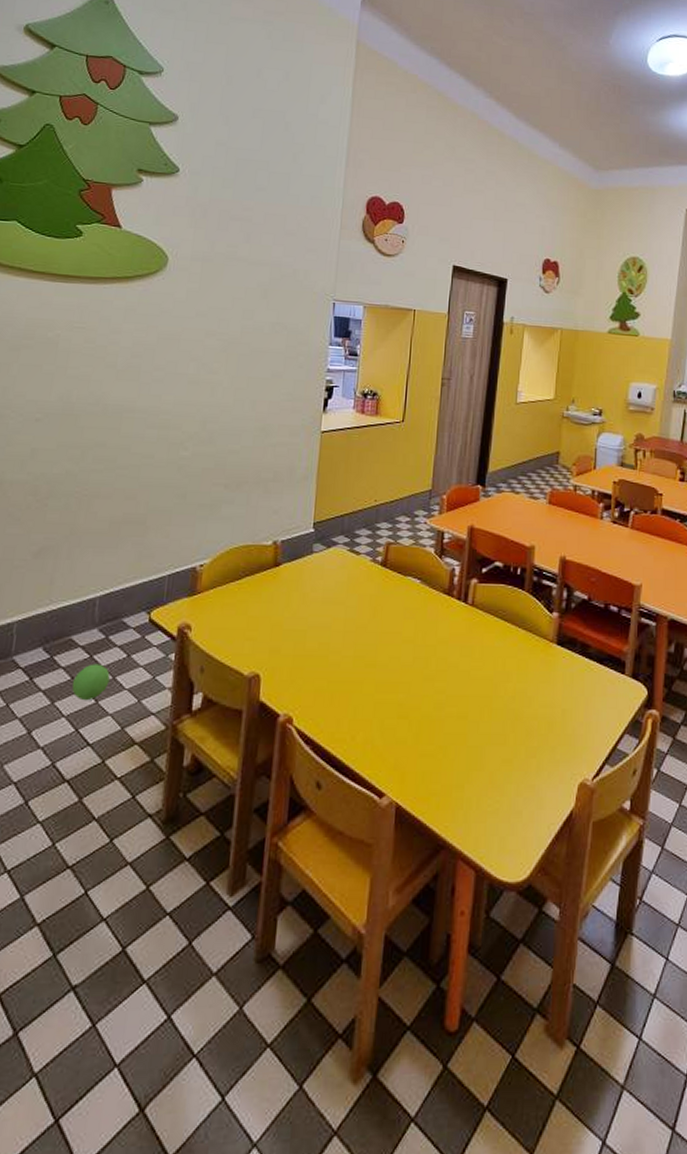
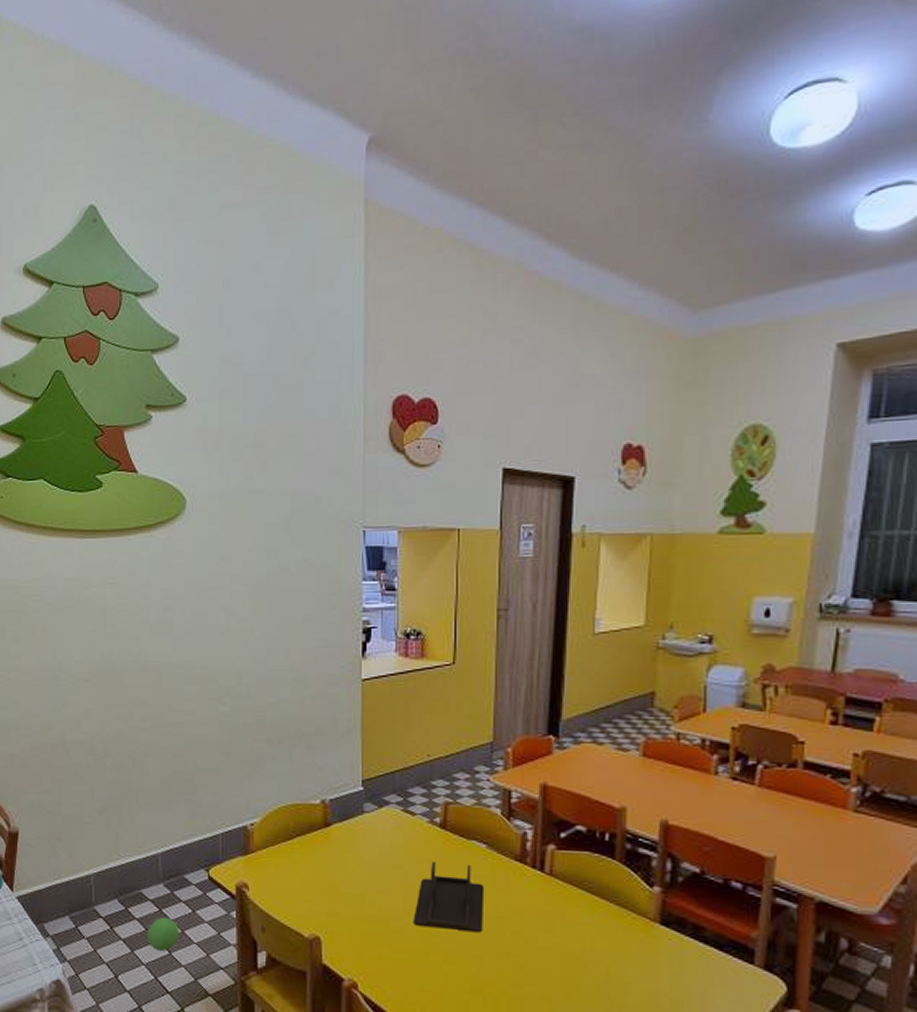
napkin holder: none [350,597,415,661] -> present [413,862,483,933]

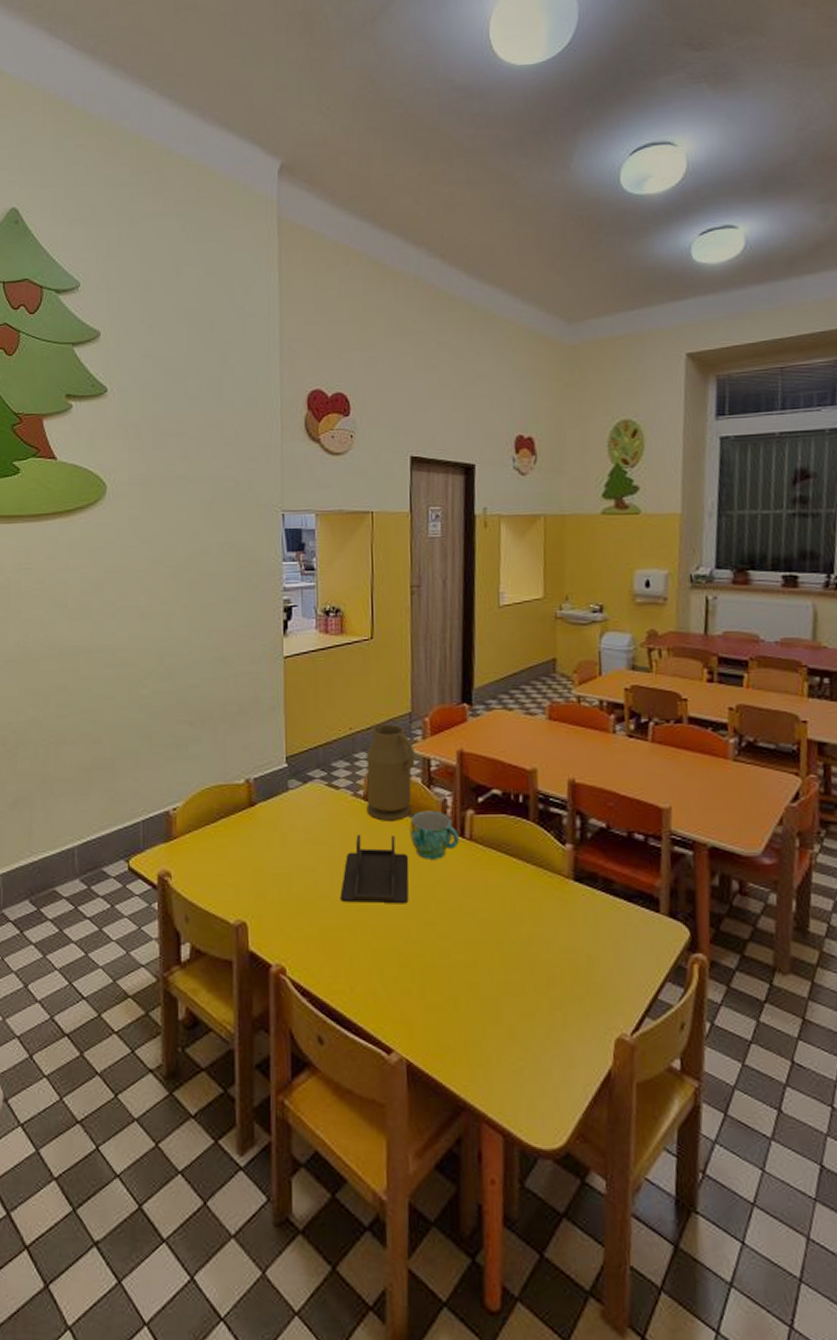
ball: present [146,917,179,952] -> none [60,915,96,954]
water jug: none [443,752,495,851] -> present [367,724,415,821]
cup: none [486,842,538,892] -> present [409,810,459,860]

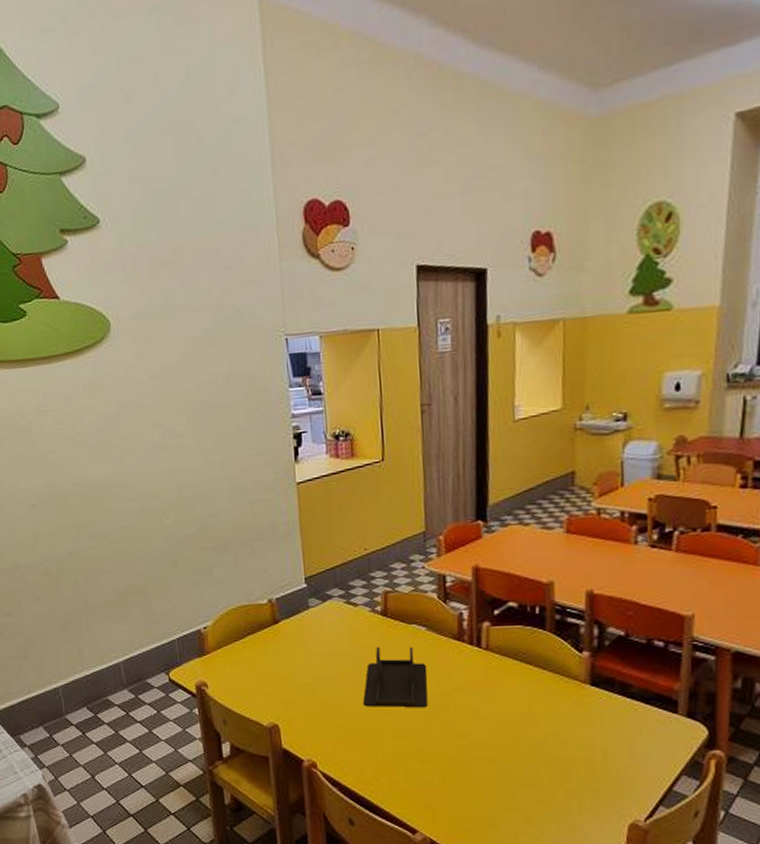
water jug: present [367,724,415,821] -> none [382,543,431,634]
cup: present [409,810,459,860] -> none [426,623,476,668]

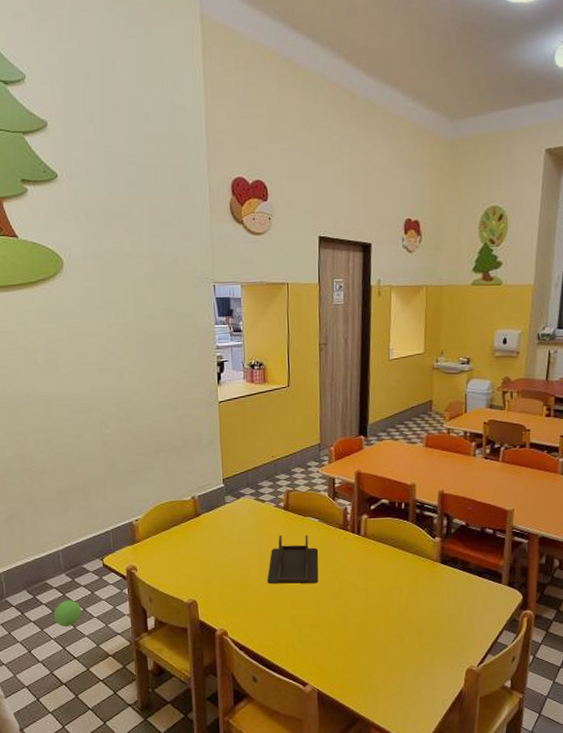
ball: none [117,719,147,751] -> present [53,600,81,627]

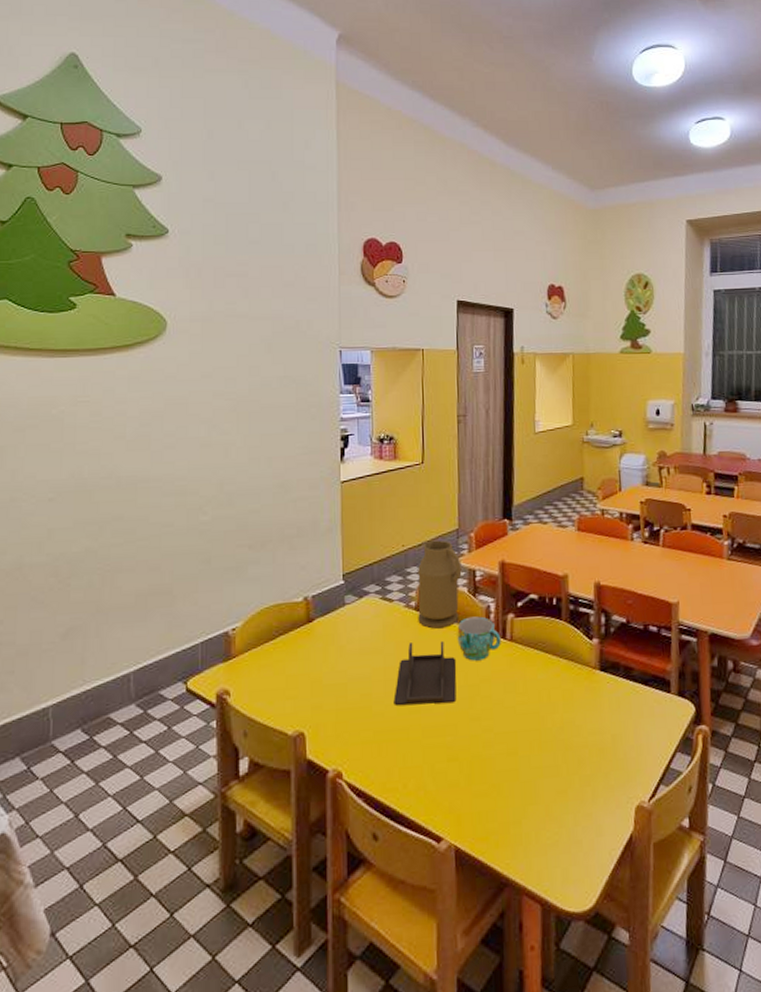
ball: present [53,600,81,627] -> none [114,739,153,778]
water jug: none [286,452,323,525] -> present [418,540,462,629]
cup: none [319,516,356,552] -> present [457,616,501,661]

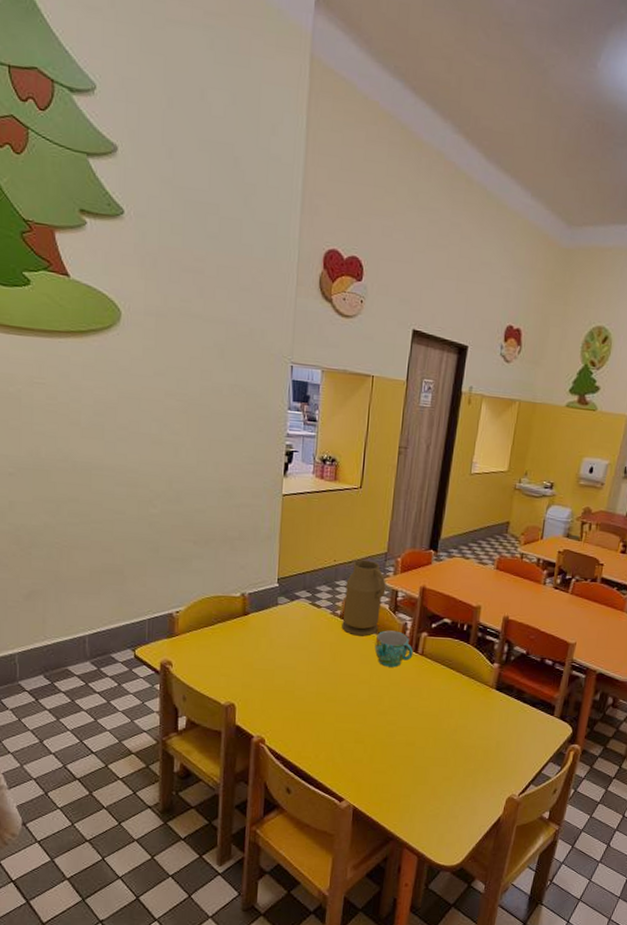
napkin holder: present [393,640,457,705] -> none [313,644,371,698]

